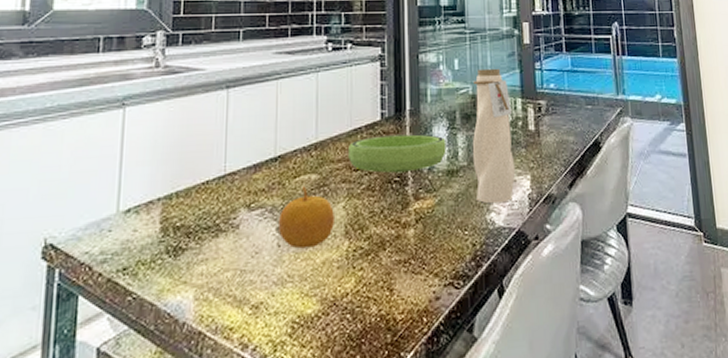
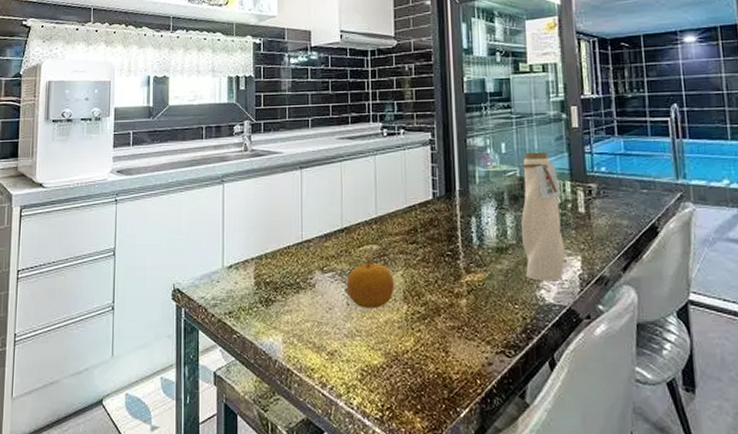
bowl: present [349,134,447,174] -> none [404,213,496,248]

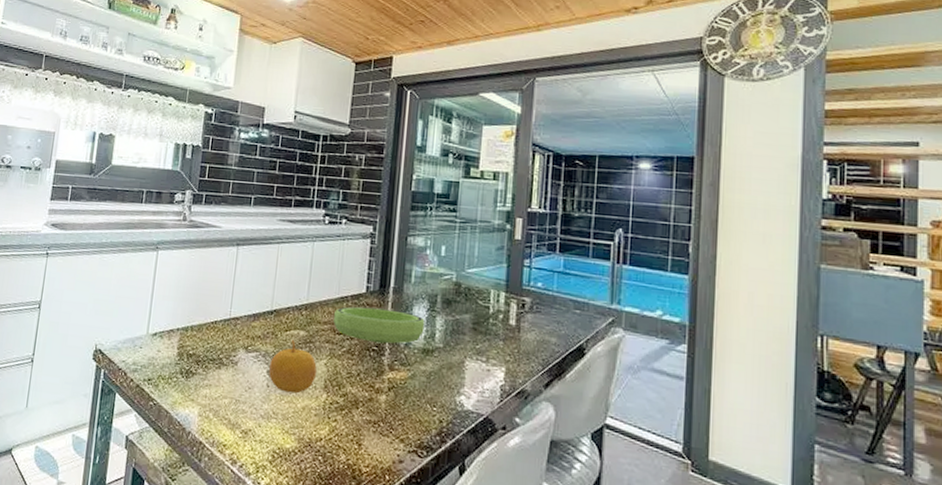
bowl: none [404,213,496,248] -> present [334,306,425,344]
water bottle: present [520,151,566,281] -> none [448,258,494,389]

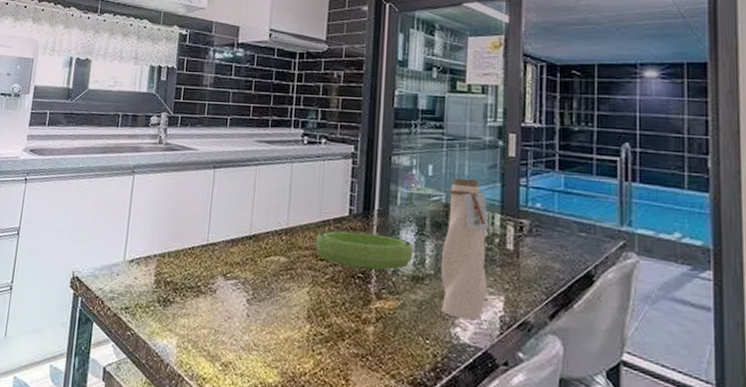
fruit: present [269,339,317,394] -> none [249,266,300,324]
water bottle: none [448,258,494,389] -> present [440,177,488,320]

